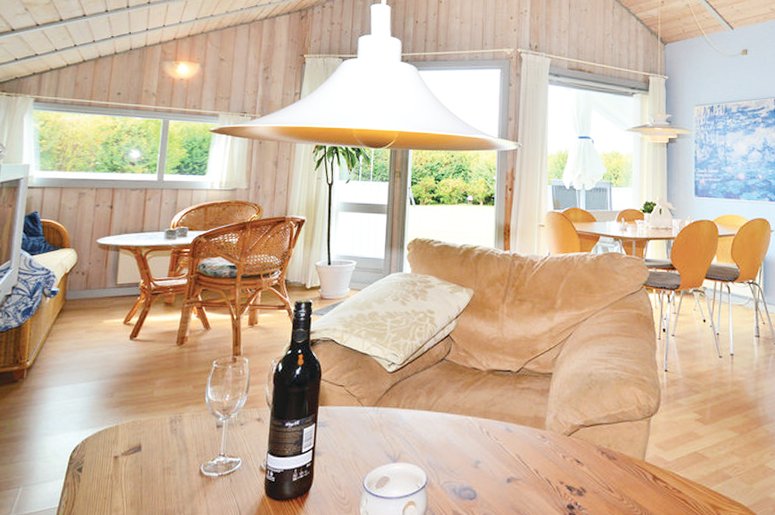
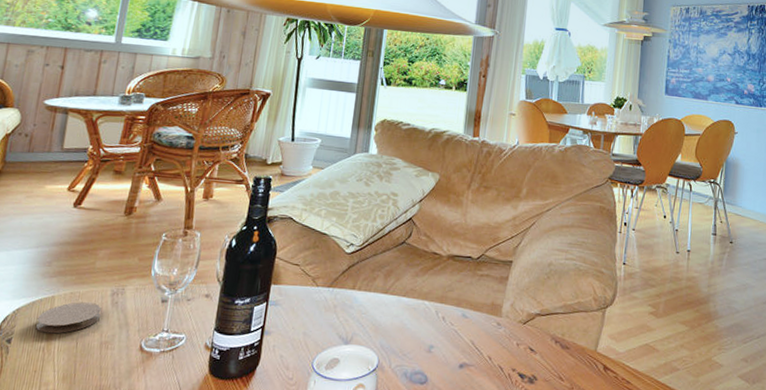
coaster: none [103,430,162,462] -> present [36,302,102,334]

